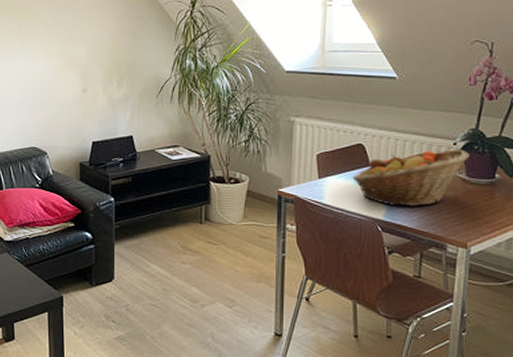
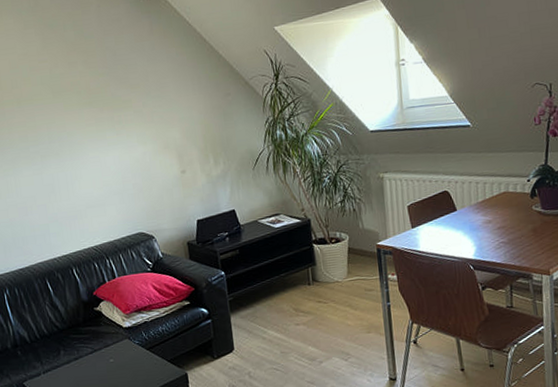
fruit basket: present [352,149,469,206] -> none [442,185,542,245]

